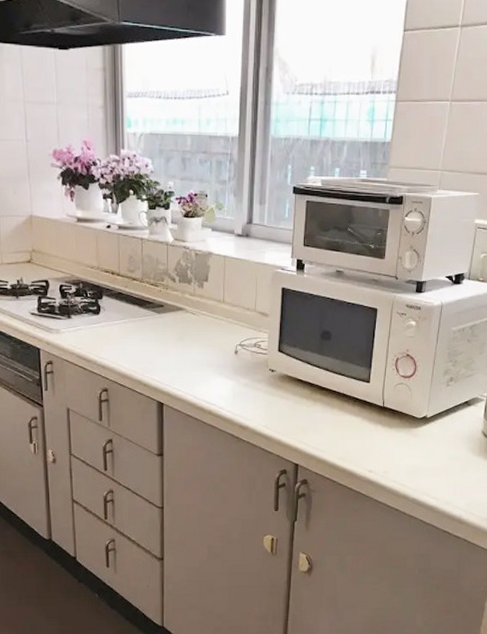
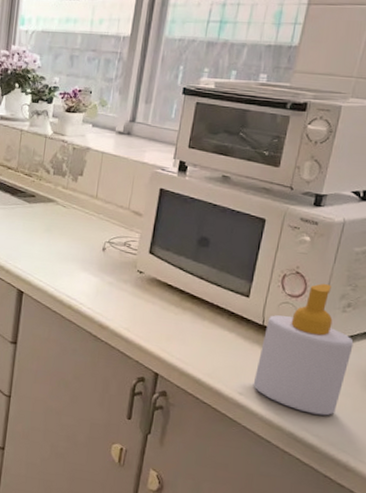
soap bottle: none [380,363,458,479] -> present [253,284,354,416]

